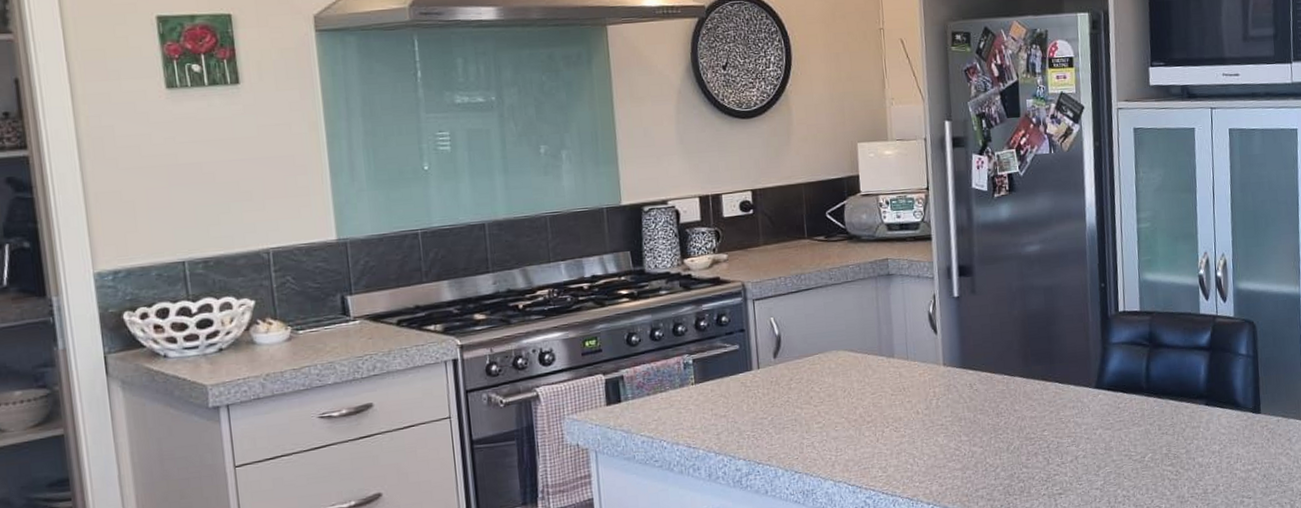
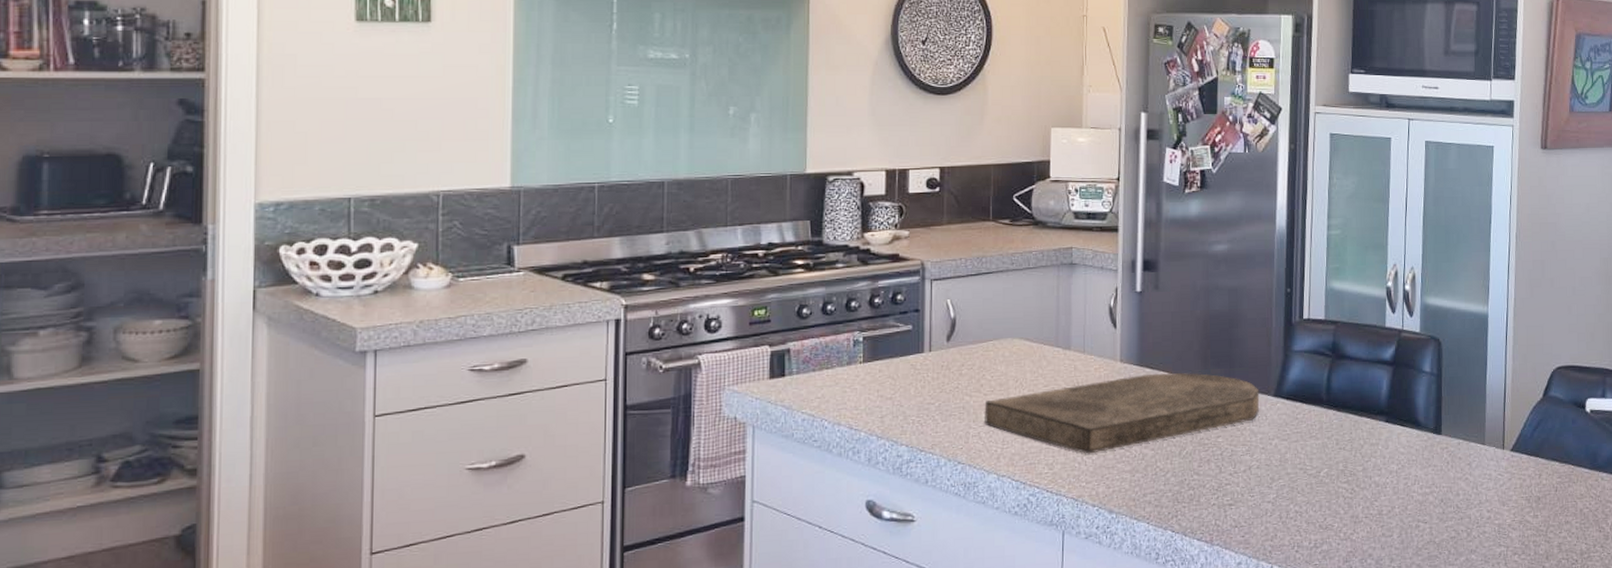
cutting board: none [815,371,1082,456] -> present [984,373,1260,454]

